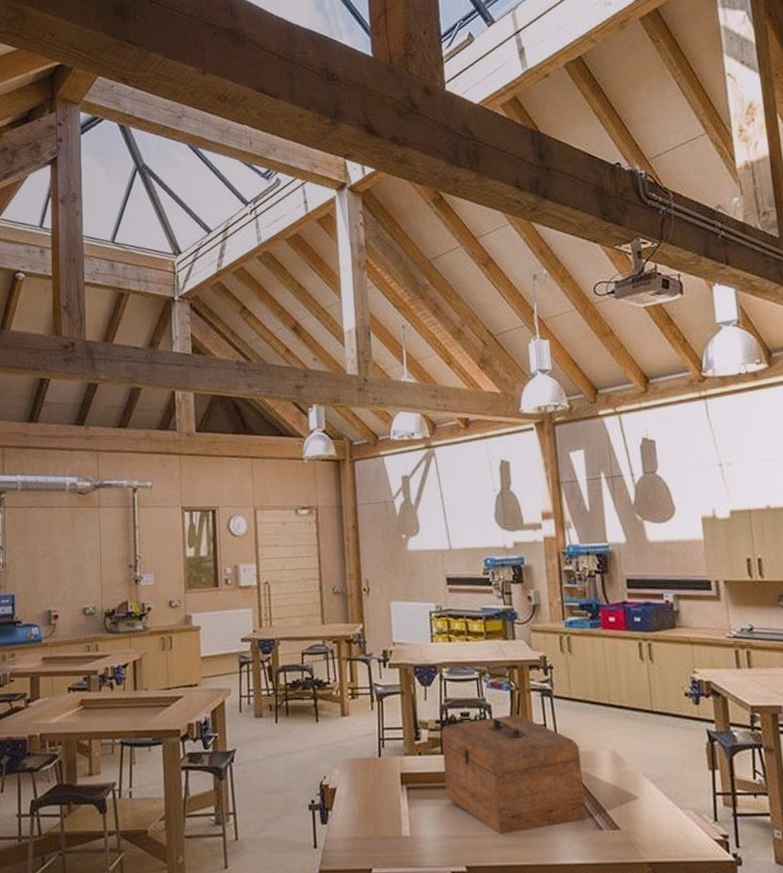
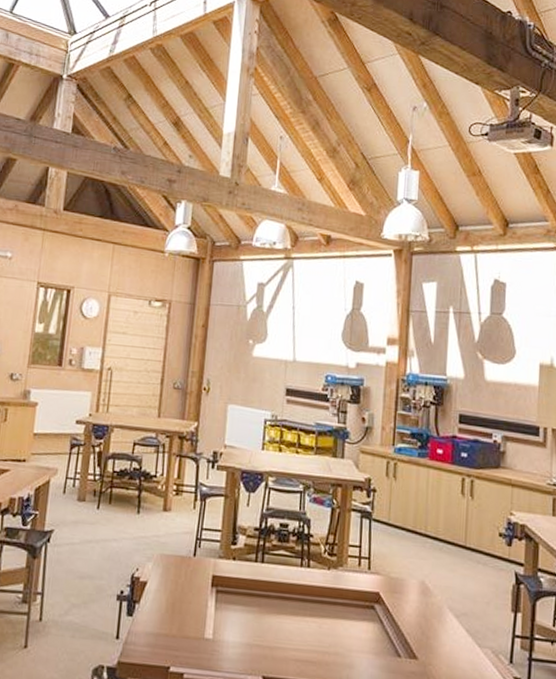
tool box: present [441,714,587,835] -> none [253,531,391,650]

